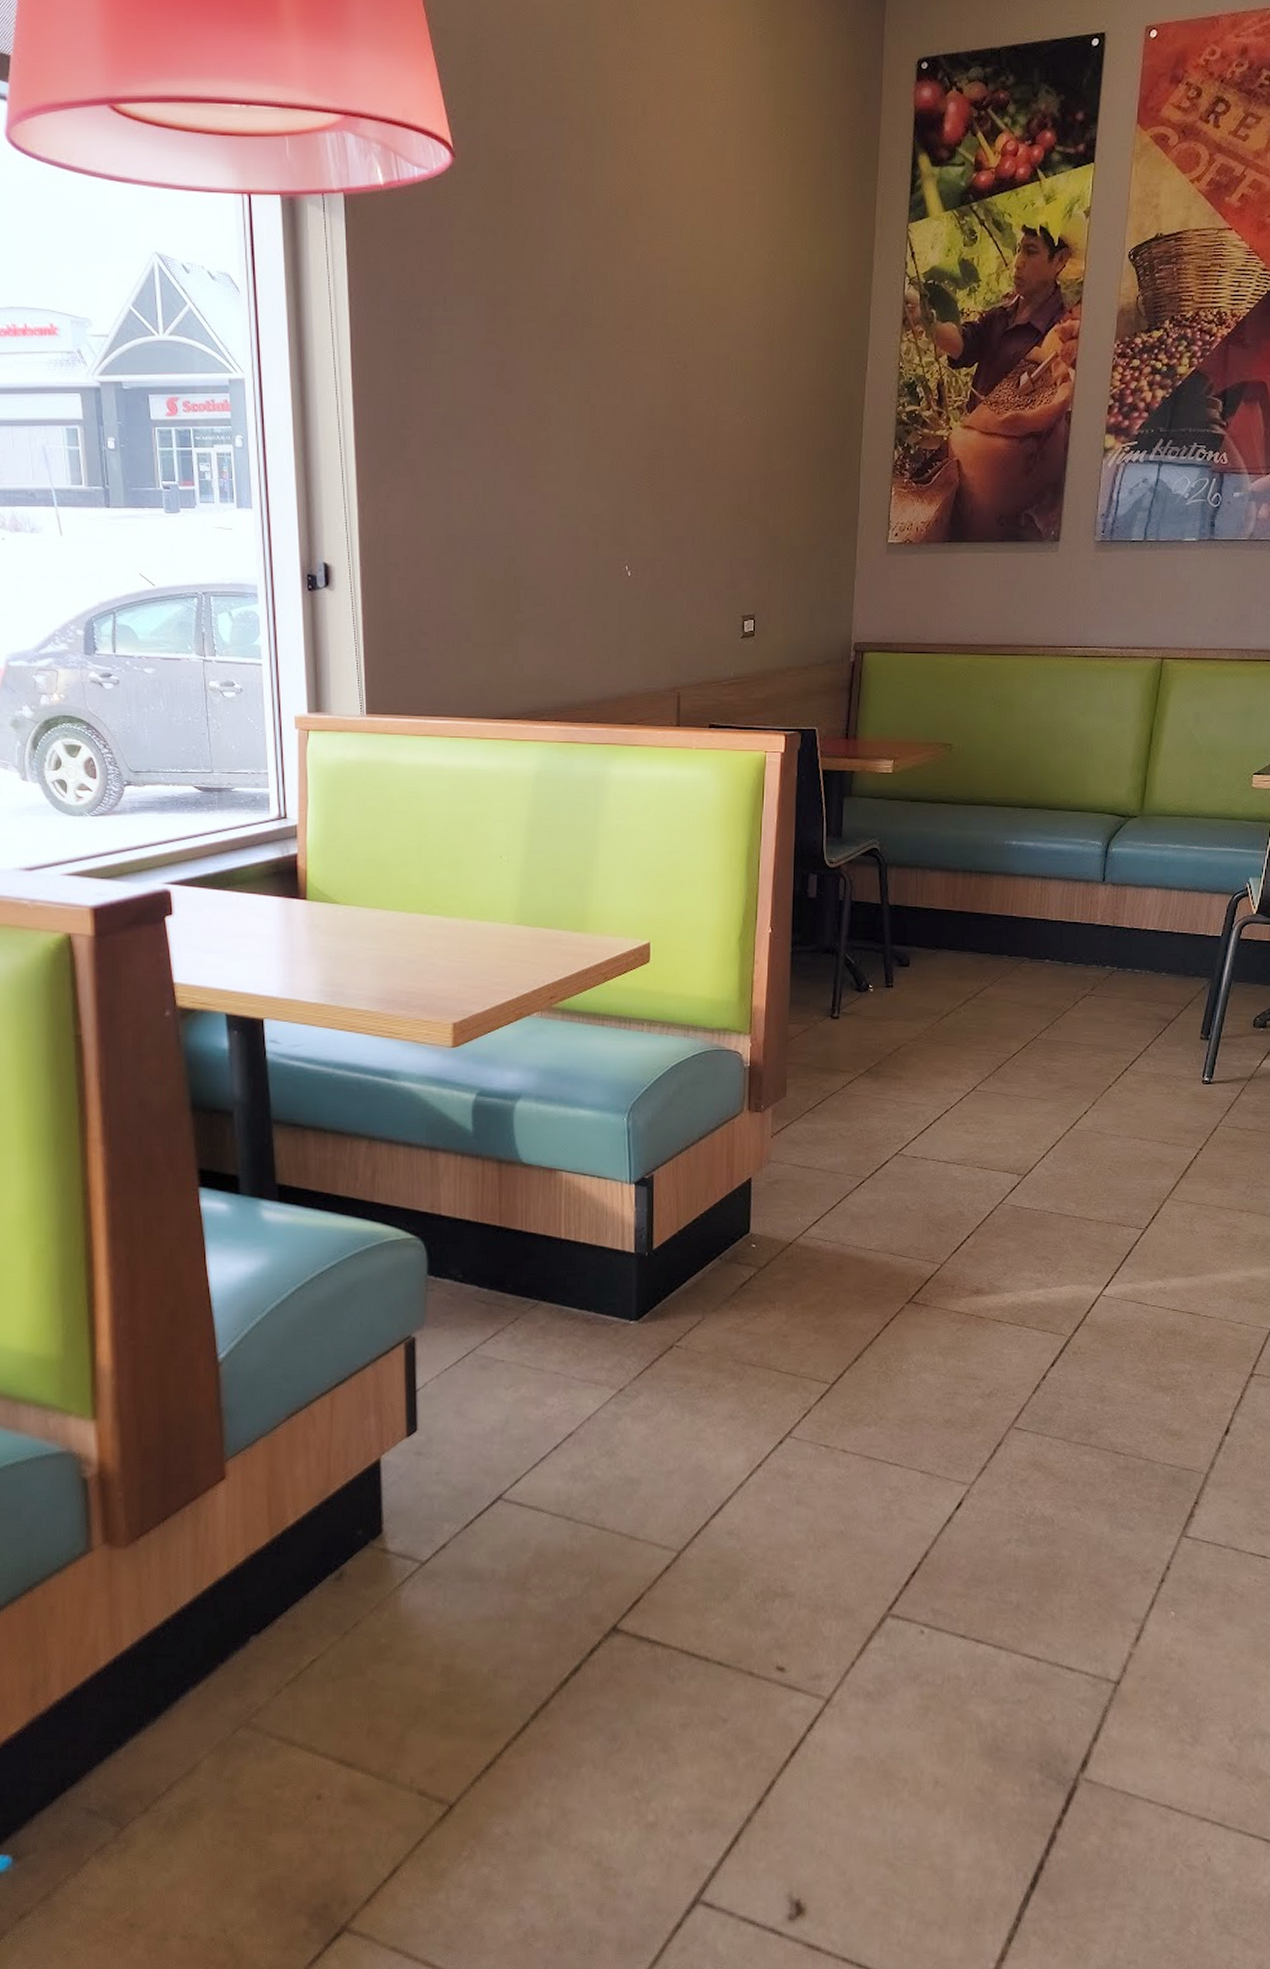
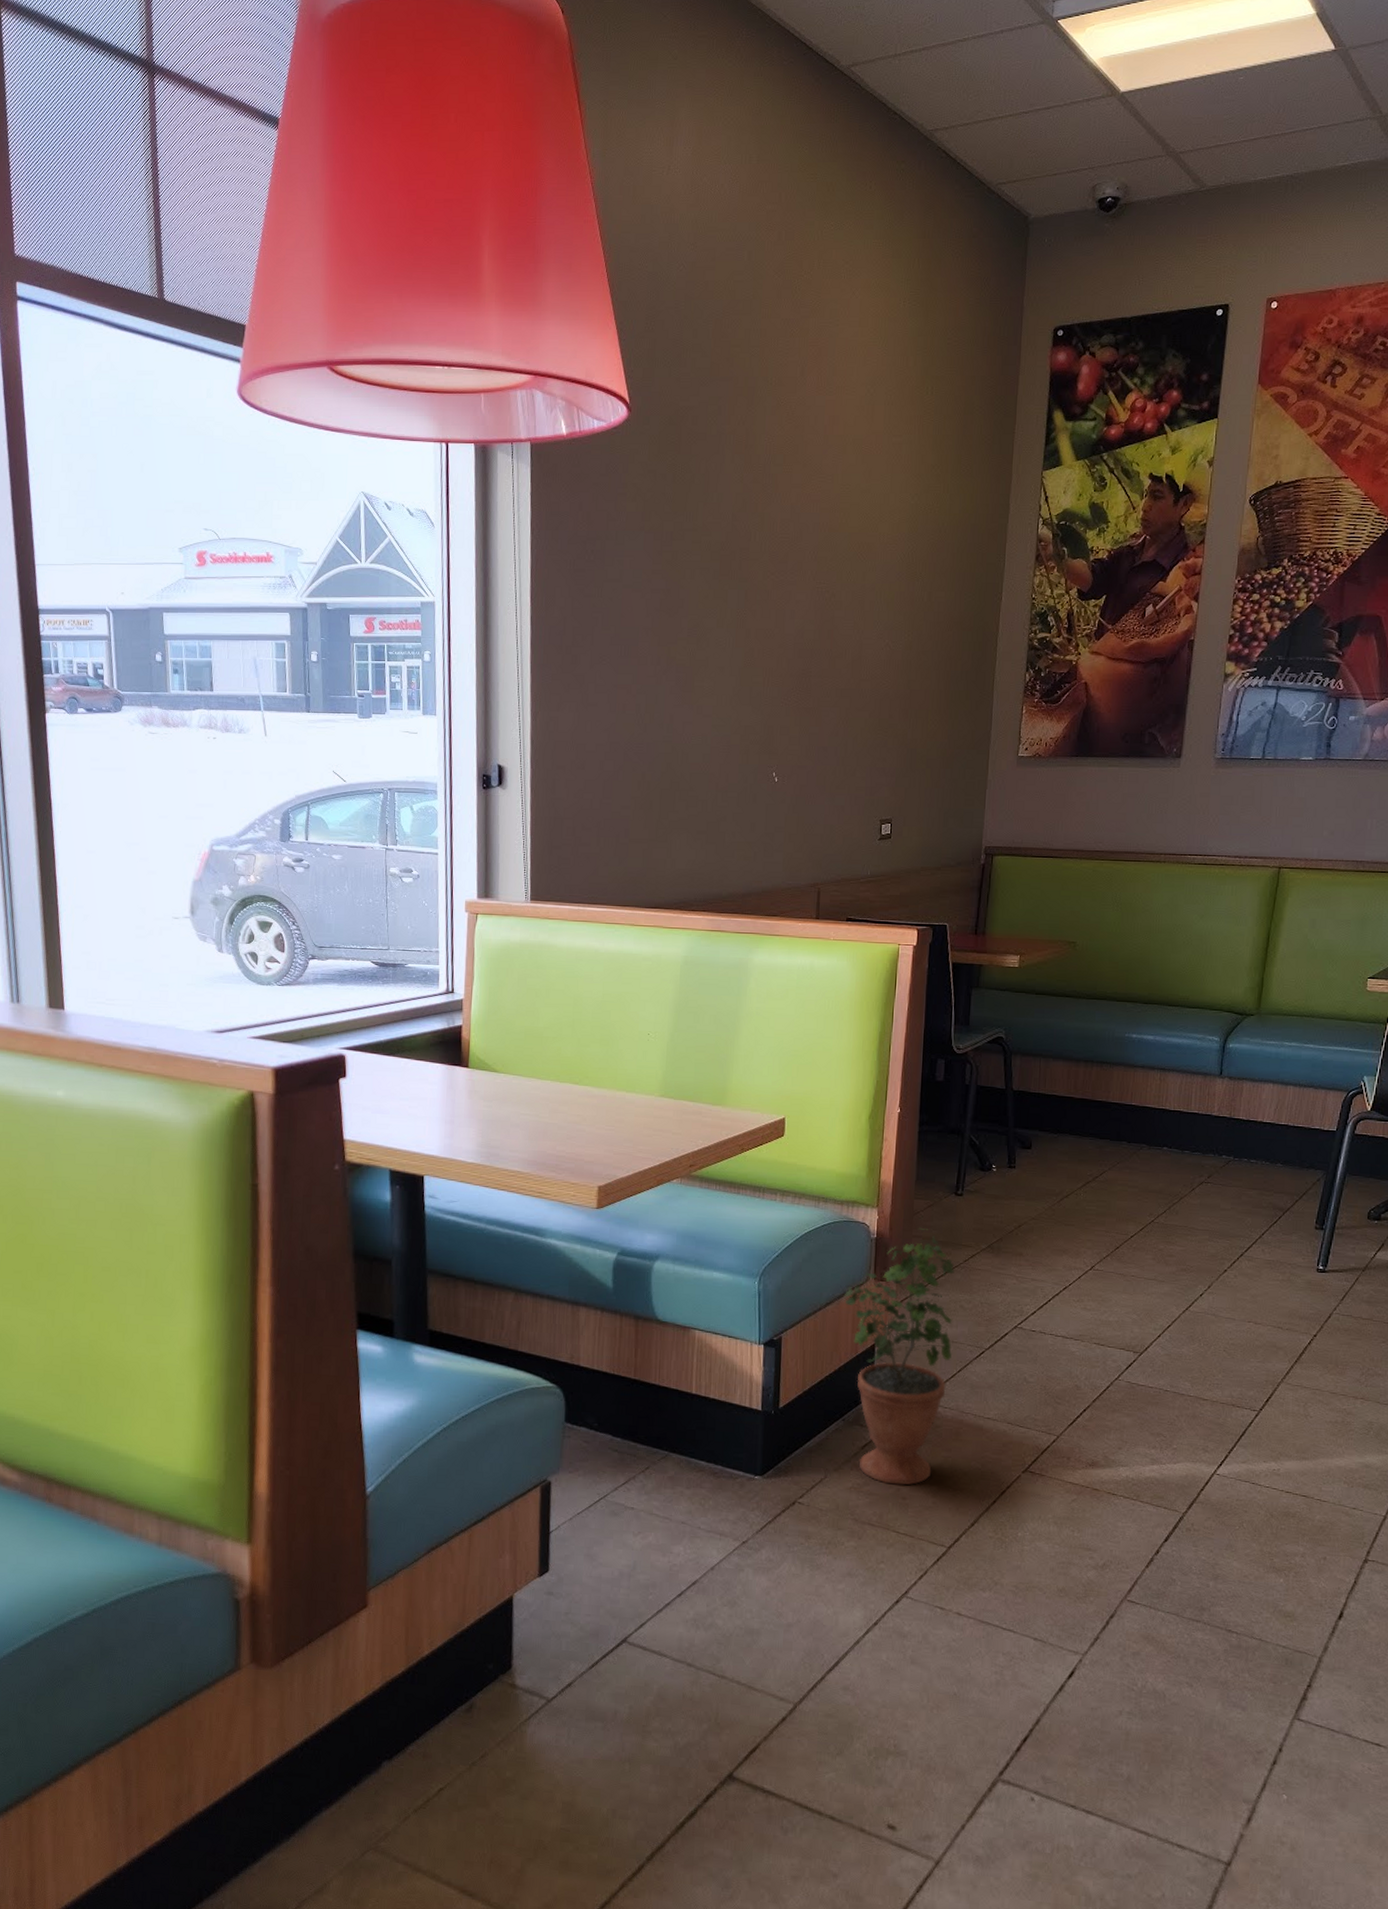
potted plant: none [717,1055,832,1323] -> present [843,1228,955,1486]

